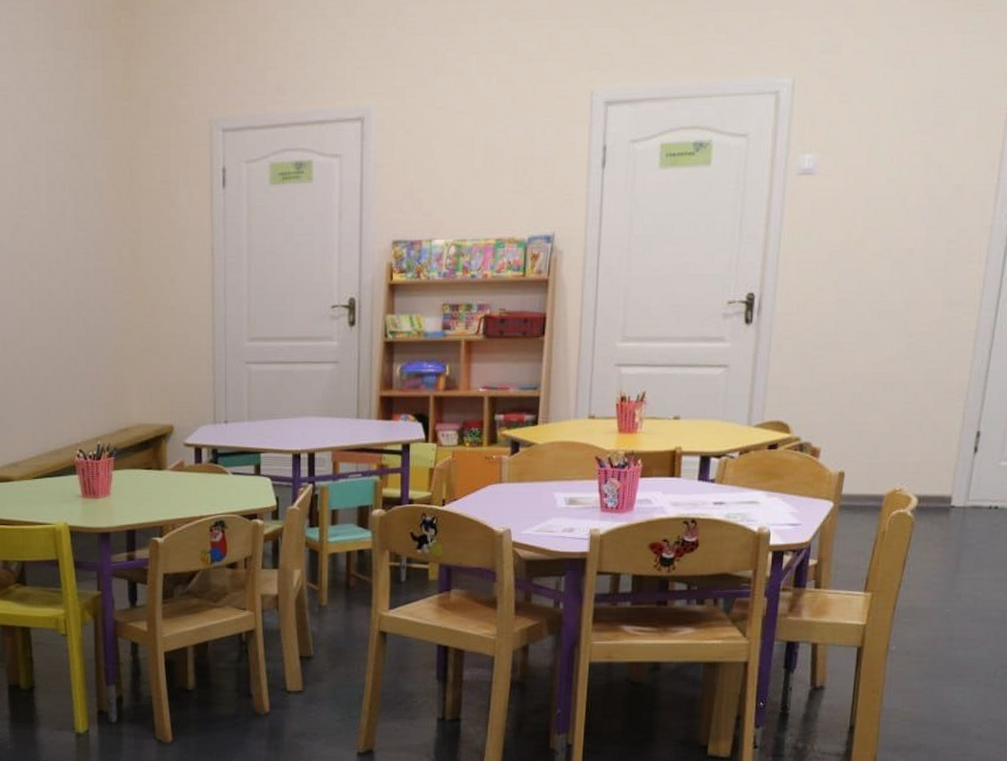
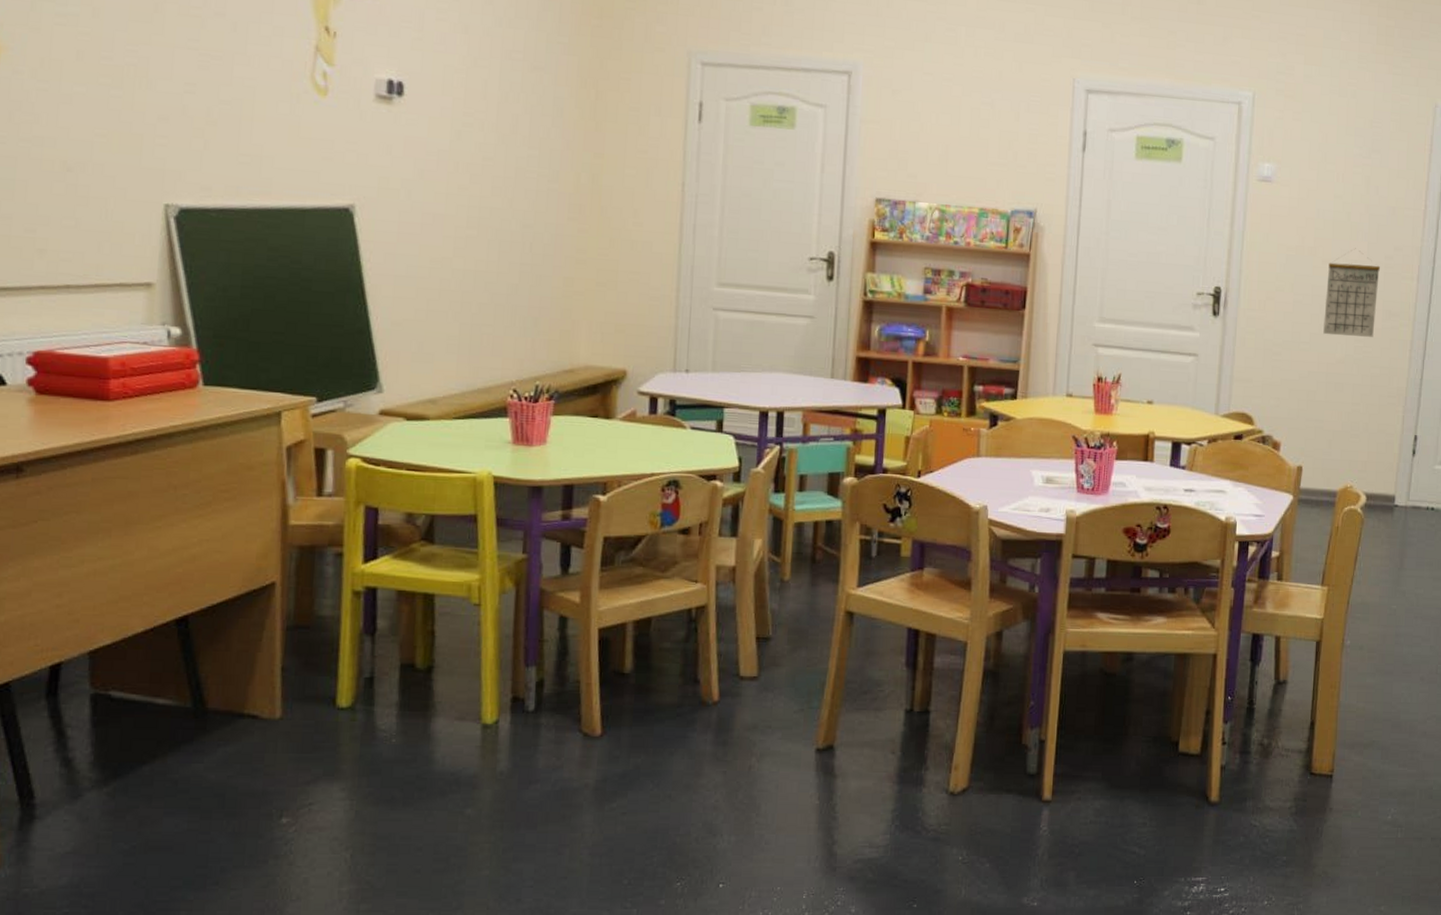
calendar: none [871,235,942,333] -> present [1323,248,1381,337]

